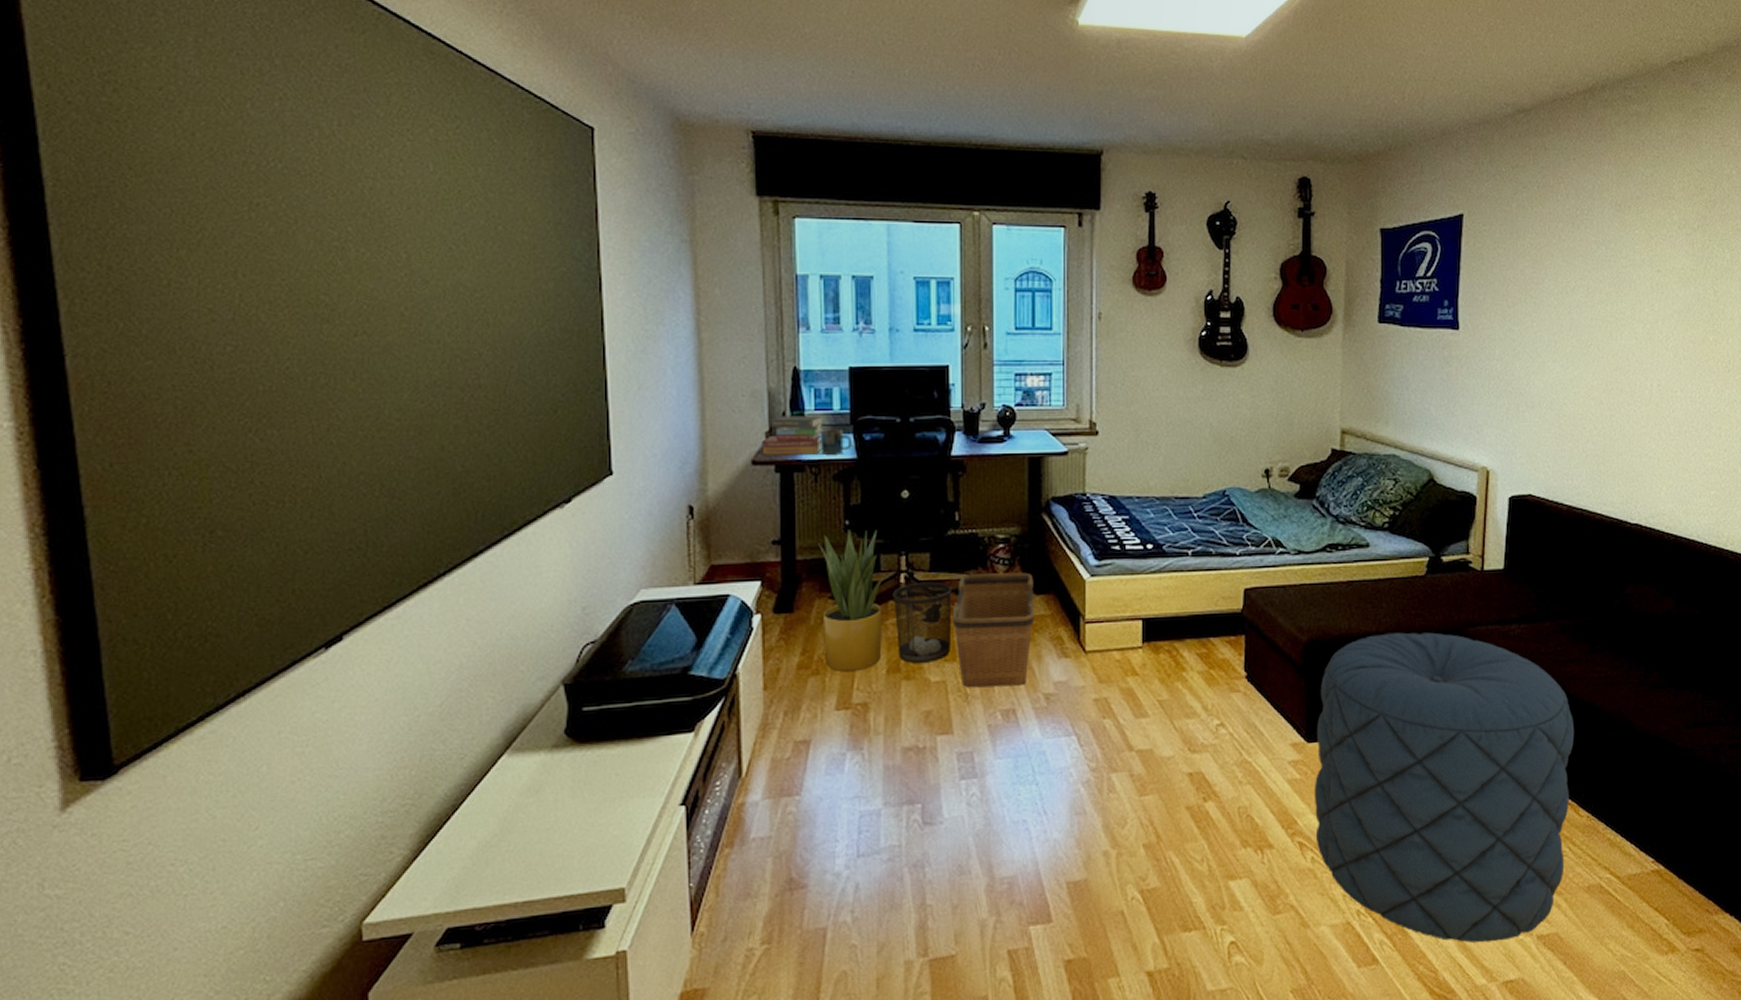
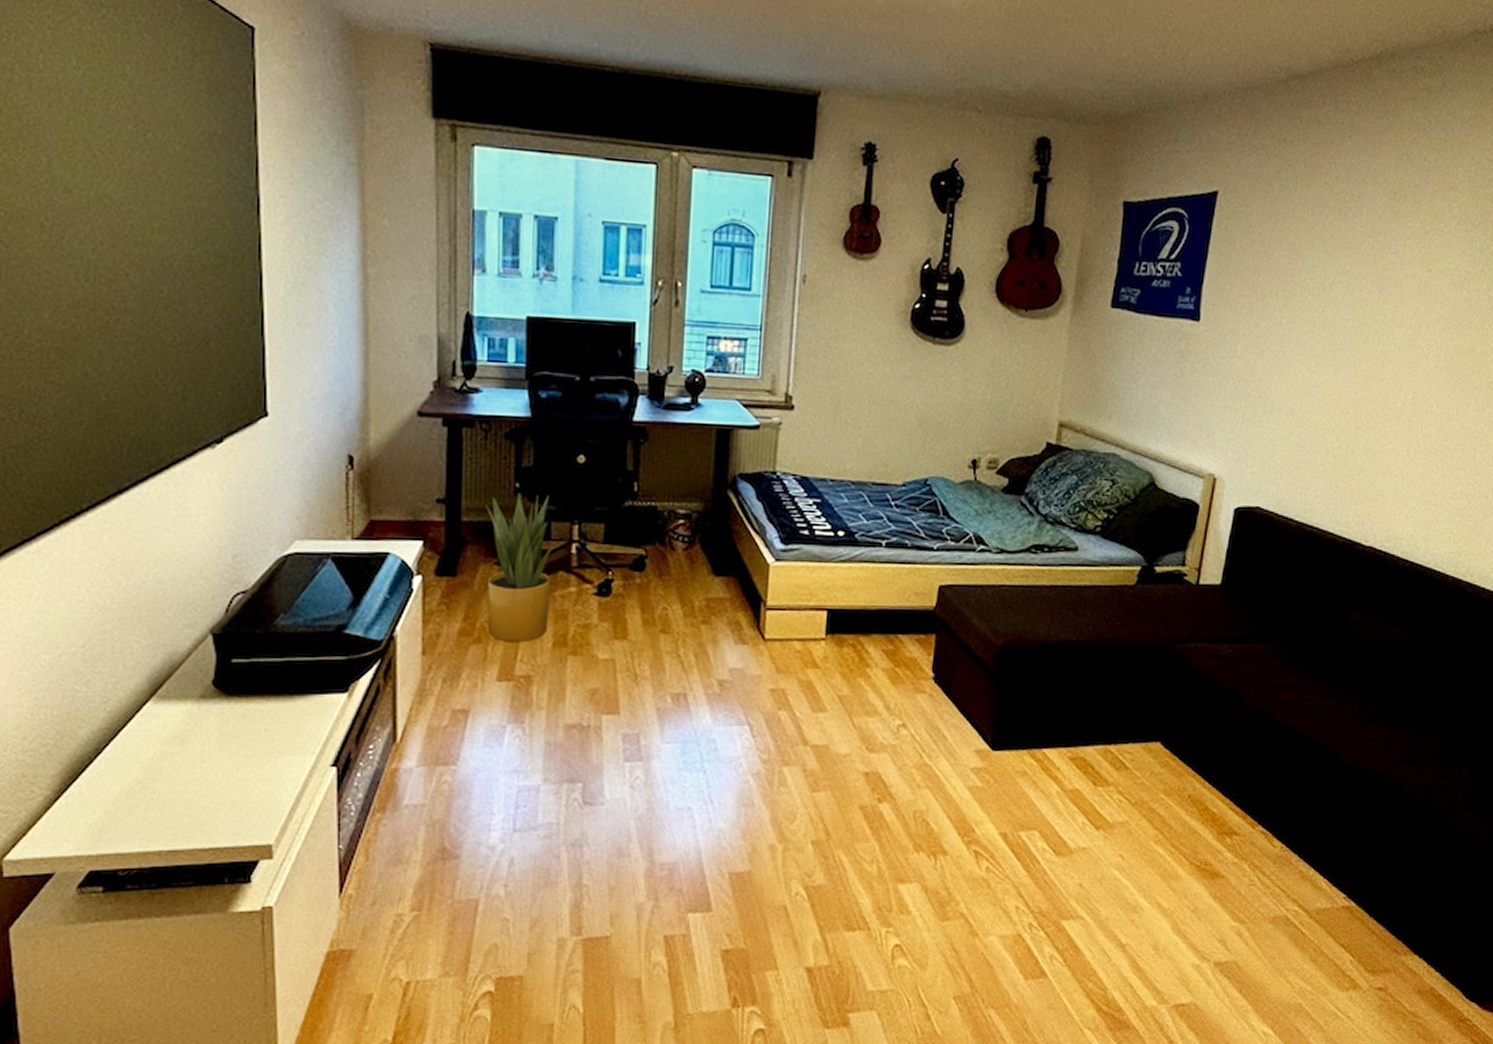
books: present [763,415,823,455] -> none [431,365,496,410]
mug: present [819,429,852,455] -> none [491,383,527,411]
waste bin: present [893,581,952,663] -> none [563,554,626,639]
bicycle basket: present [952,572,1035,688] -> none [624,549,714,670]
pouf: present [1314,632,1575,943] -> none [992,643,1278,965]

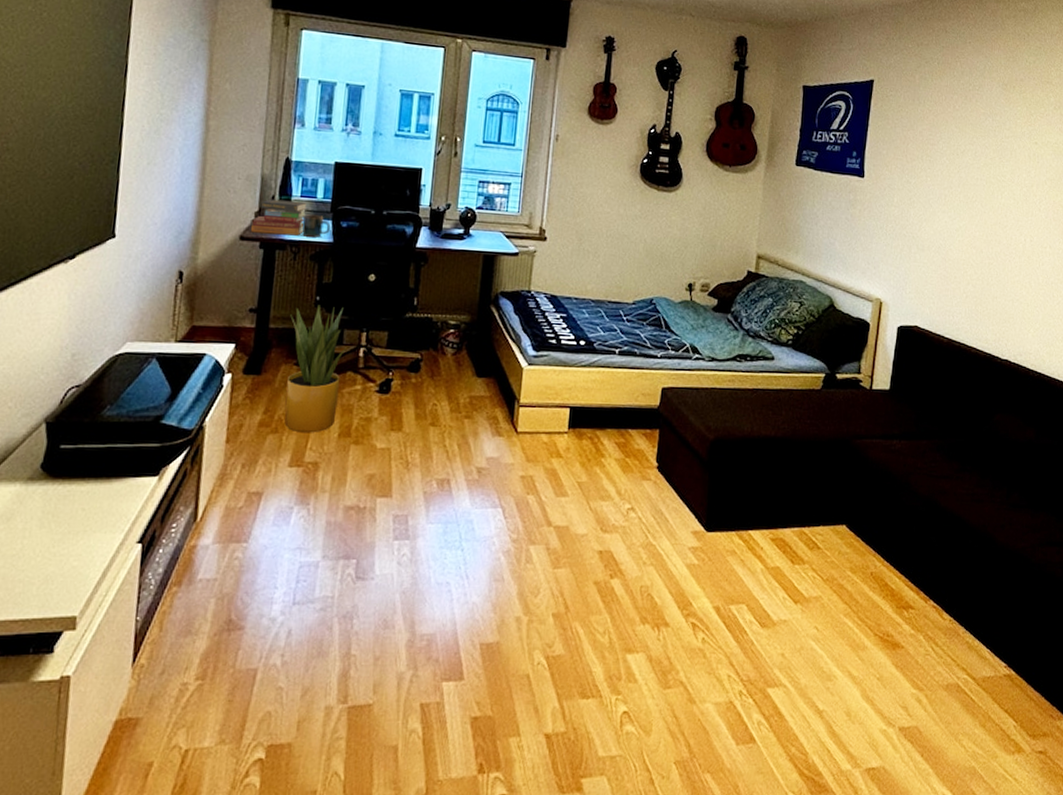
books: none [431,365,496,410] -> present [251,199,307,236]
mug: none [491,383,527,411] -> present [301,214,331,238]

